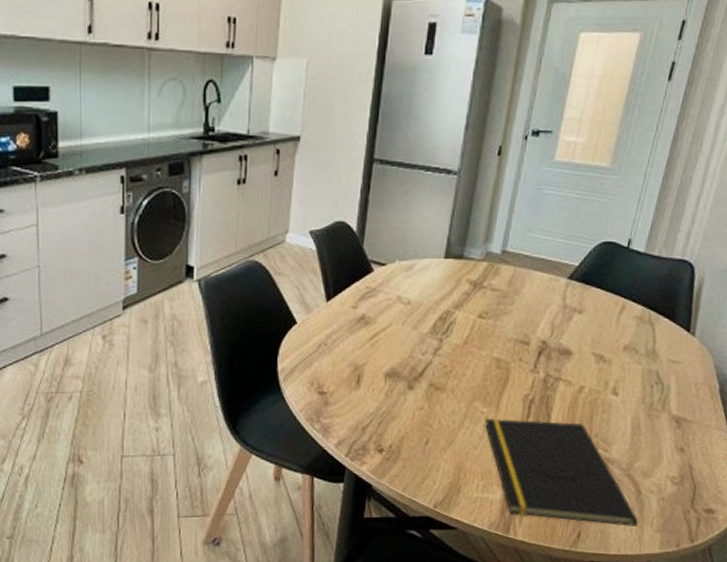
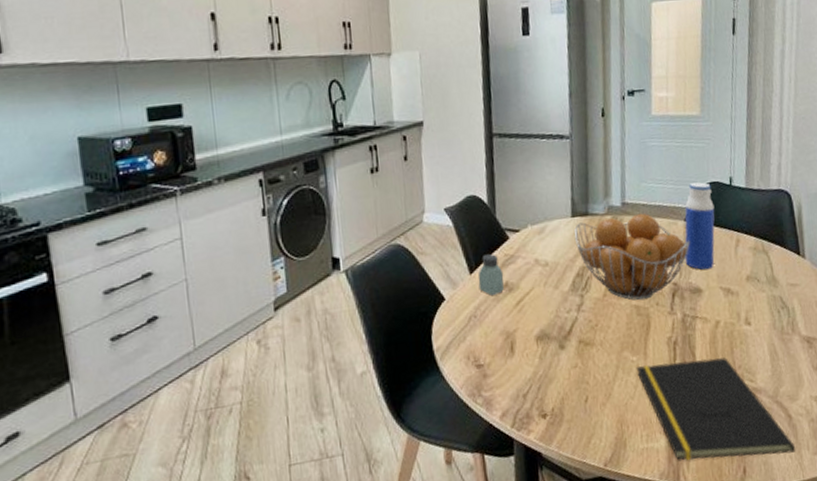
saltshaker: none [333,284,362,326] -> present [478,254,504,295]
fruit basket: none [443,264,570,354] -> present [574,213,691,301]
water bottle: none [559,240,606,333] -> present [684,182,715,270]

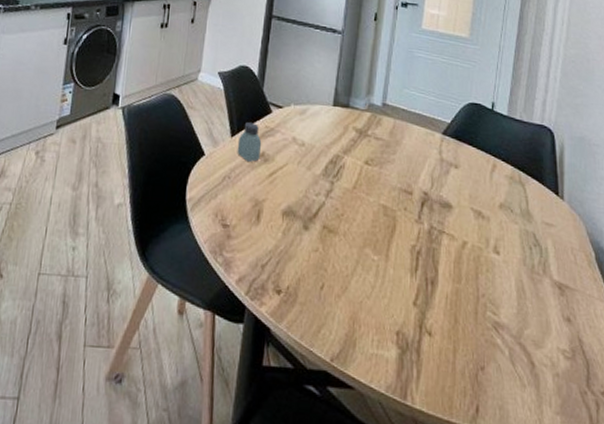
fruit basket: present [574,213,691,301] -> none [333,113,446,202]
notepad: present [636,357,796,460] -> none [375,267,537,405]
water bottle: present [684,182,715,270] -> none [438,99,474,188]

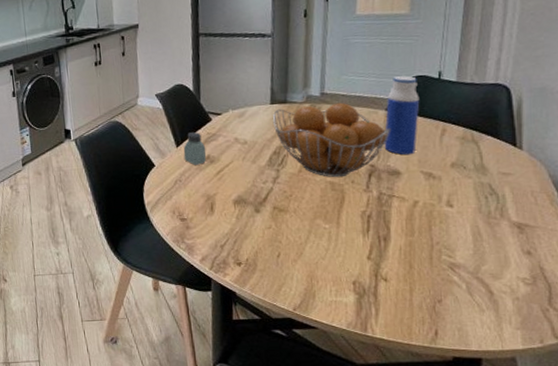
fruit basket: none [333,113,446,202] -> present [272,102,391,178]
water bottle: none [438,99,474,188] -> present [384,75,420,155]

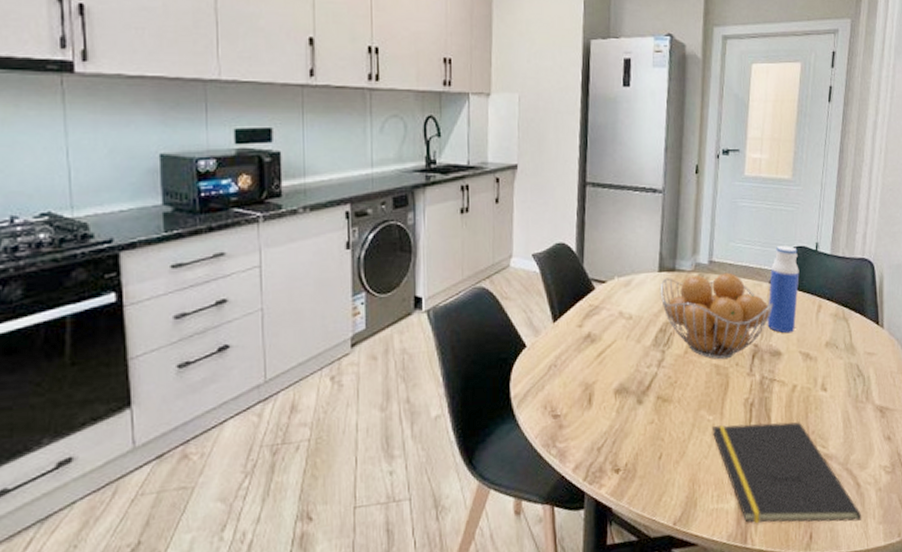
saltshaker: present [183,132,207,165] -> none [561,303,587,345]
notepad: none [328,232,496,325] -> present [711,422,862,523]

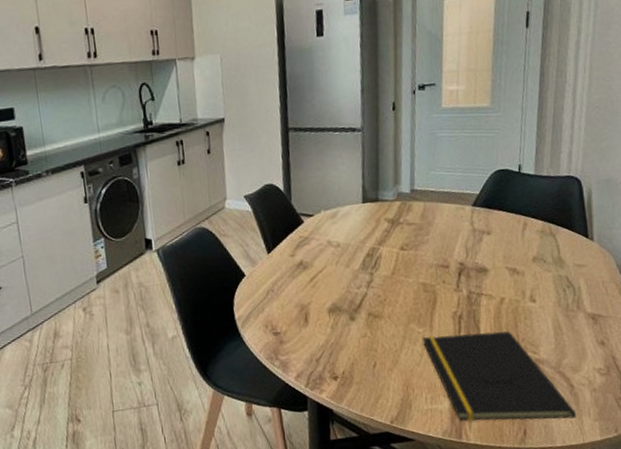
fruit basket: present [660,272,774,360] -> none [364,199,478,279]
water bottle: present [767,245,800,334] -> none [471,170,503,252]

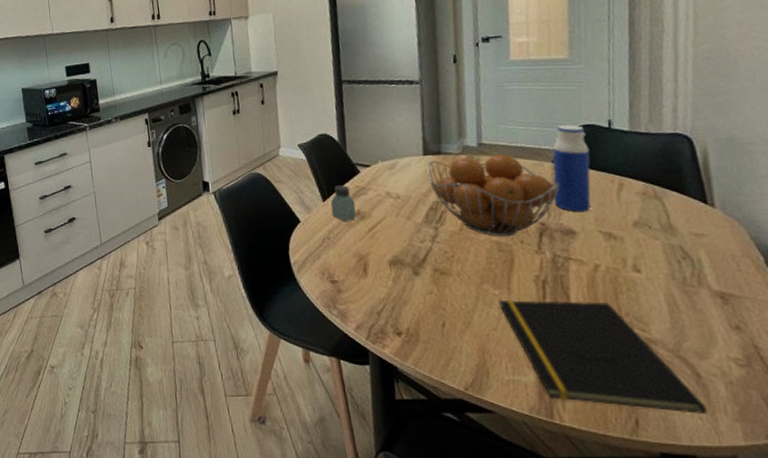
saltshaker: none [275,236,299,273] -> present [330,185,356,221]
fruit basket: none [364,199,478,279] -> present [426,153,561,237]
water bottle: none [471,170,503,252] -> present [552,124,591,213]

